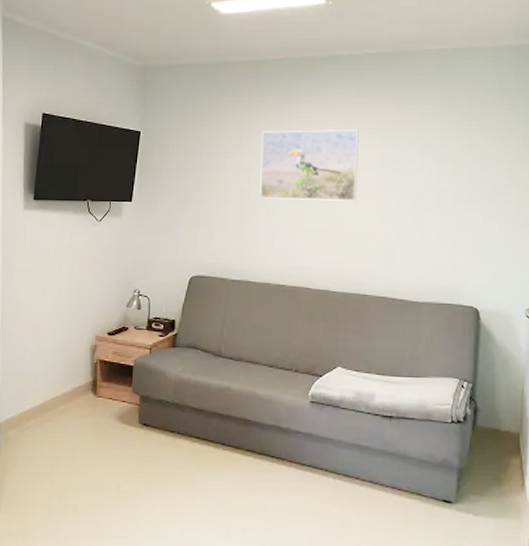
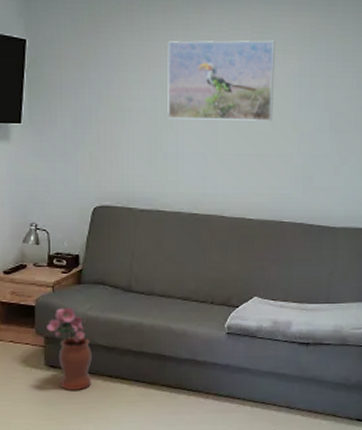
potted flower: none [142,369,182,450] -> present [46,307,92,390]

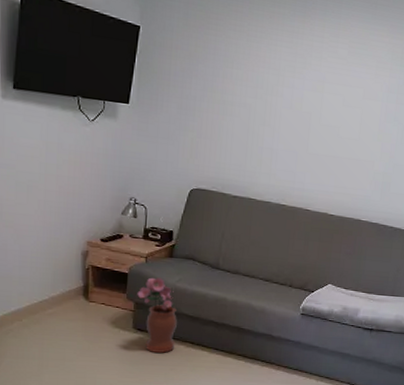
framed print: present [167,40,275,121] -> none [266,45,369,129]

